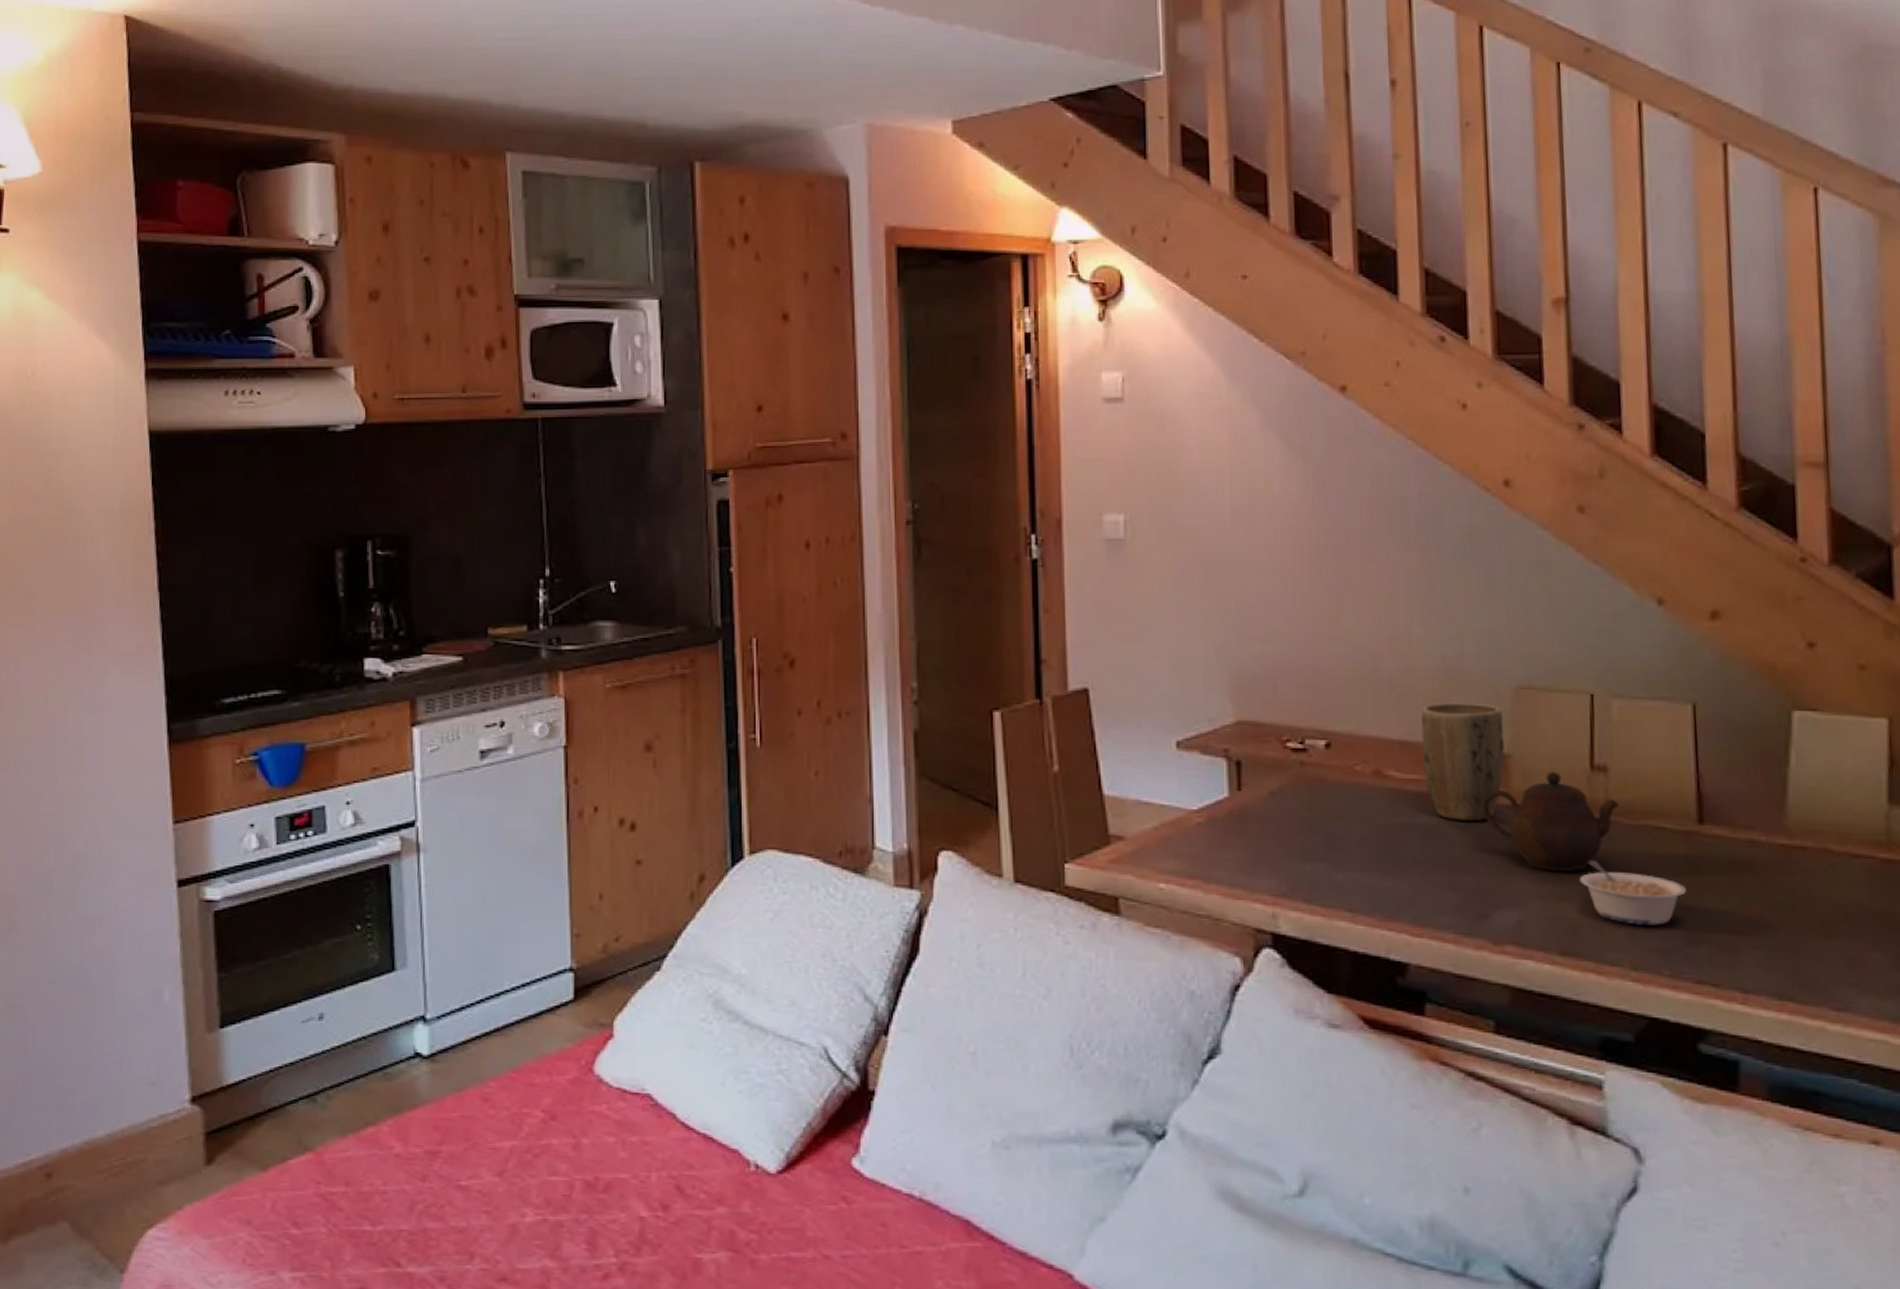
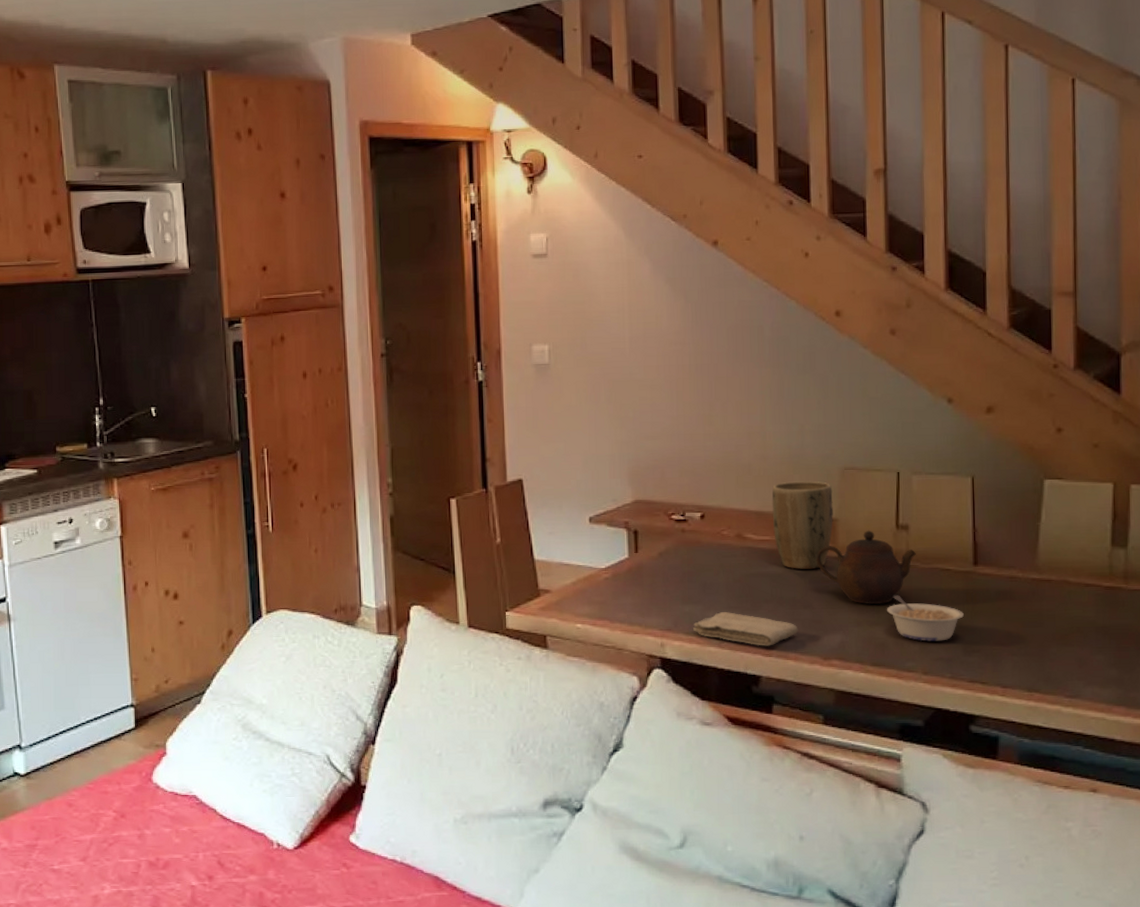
washcloth: none [1316,875,1459,923] -> present [693,612,798,646]

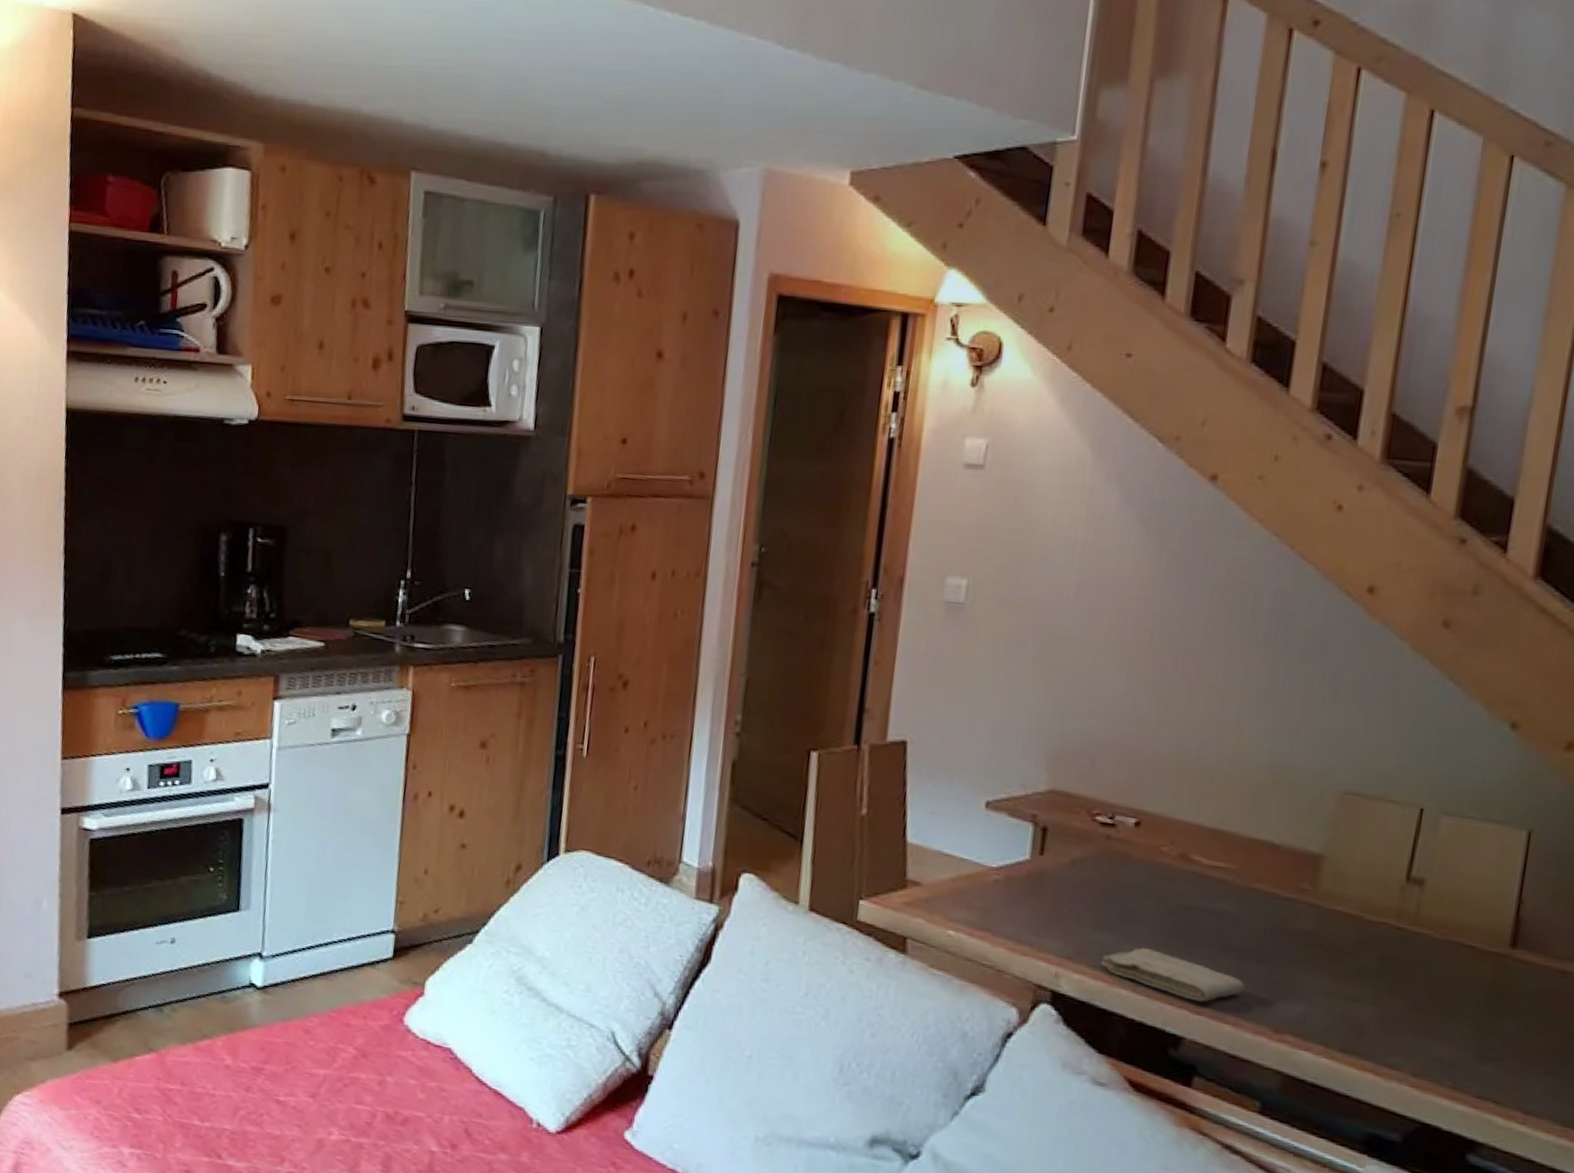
plant pot: present [772,481,833,569] -> none [1231,797,1324,916]
teapot: present [816,531,916,605] -> none [1285,877,1429,976]
legume: present [886,595,964,641] -> none [1373,967,1485,1038]

